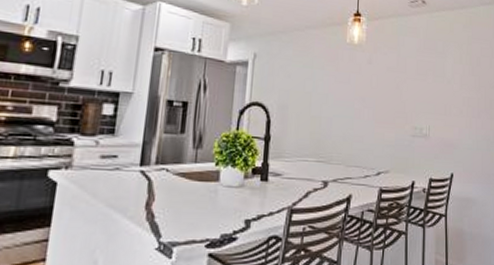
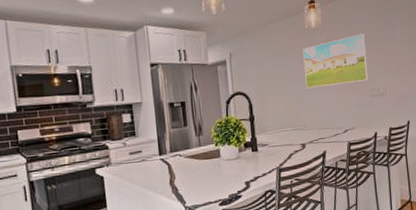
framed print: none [338,60,413,117] -> present [303,33,369,89]

